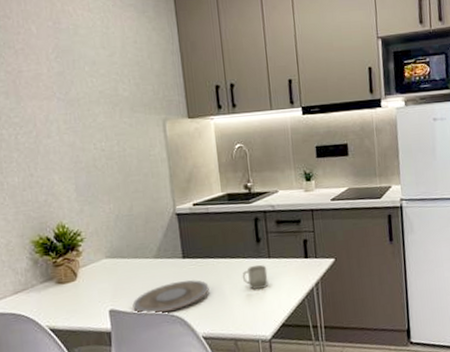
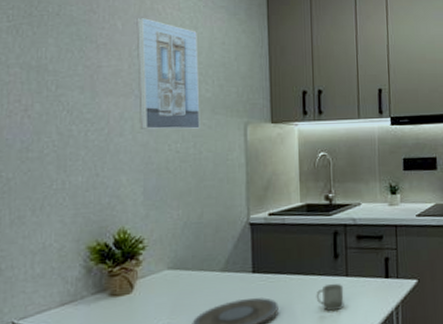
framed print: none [49,20,122,130] -> present [136,17,200,130]

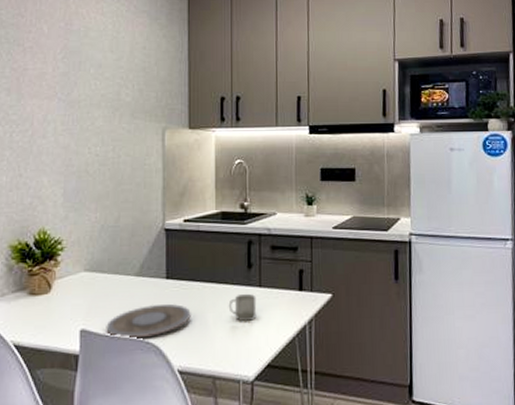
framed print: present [136,17,200,130] -> none [61,21,120,133]

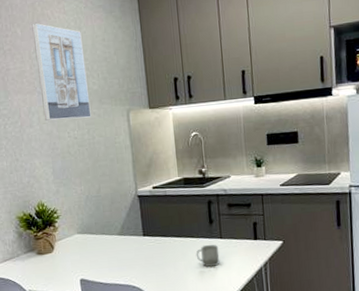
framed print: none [61,21,120,133] -> present [31,22,92,121]
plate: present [106,304,191,339] -> none [100,256,166,285]

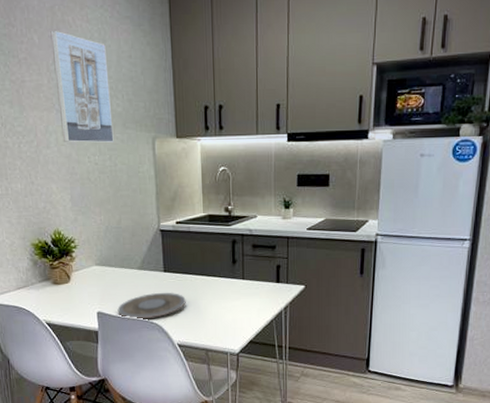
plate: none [100,256,166,285] -> present [117,293,186,320]
cup: present [196,244,220,268] -> none [217,284,241,308]

